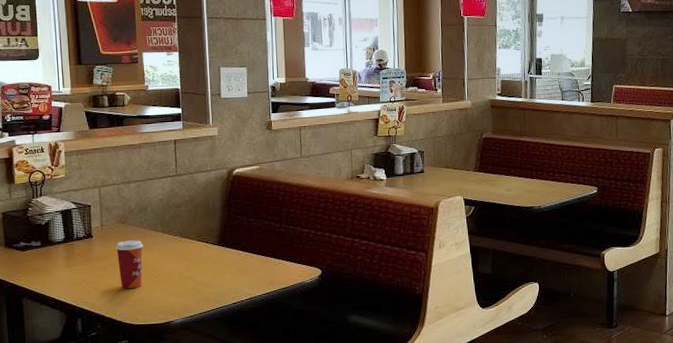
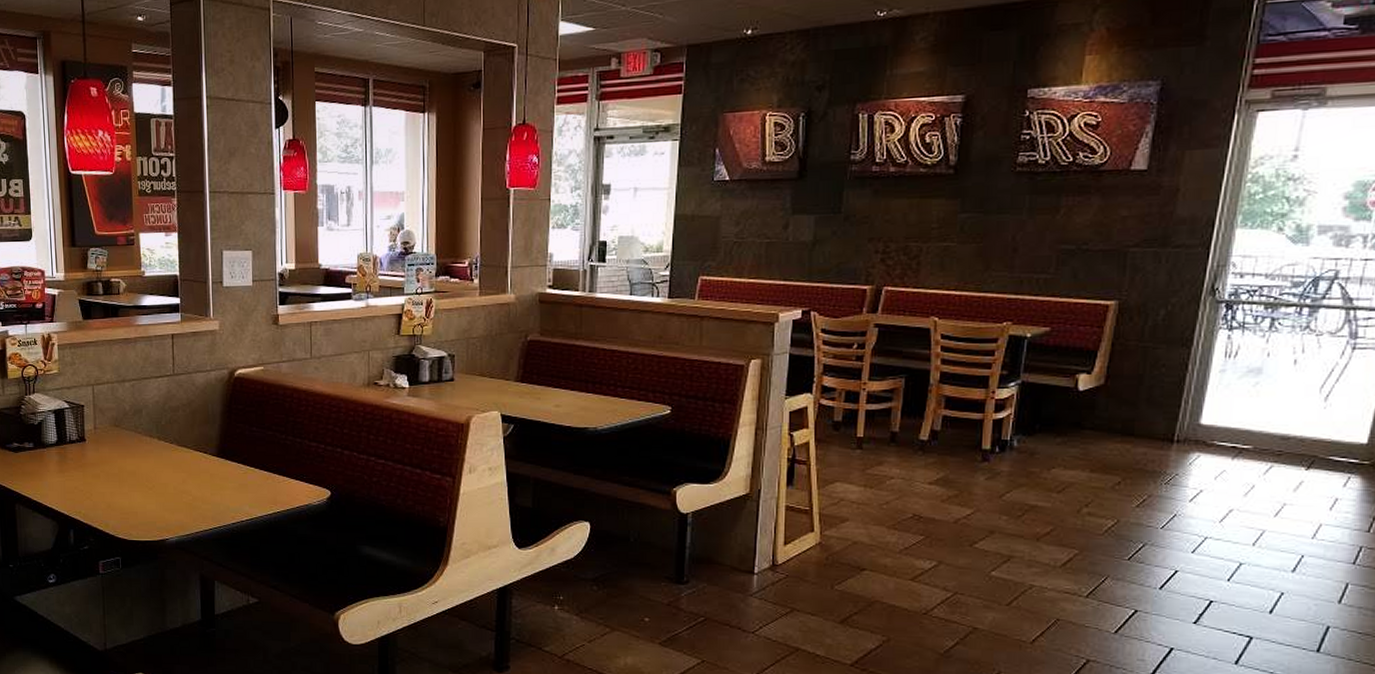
paper cup: present [116,240,143,289] -> none [109,446,138,500]

